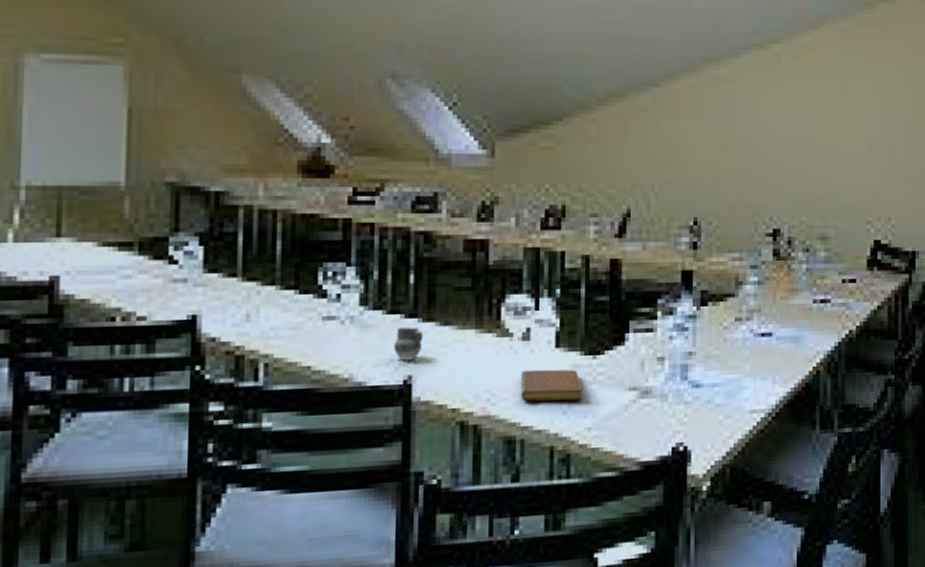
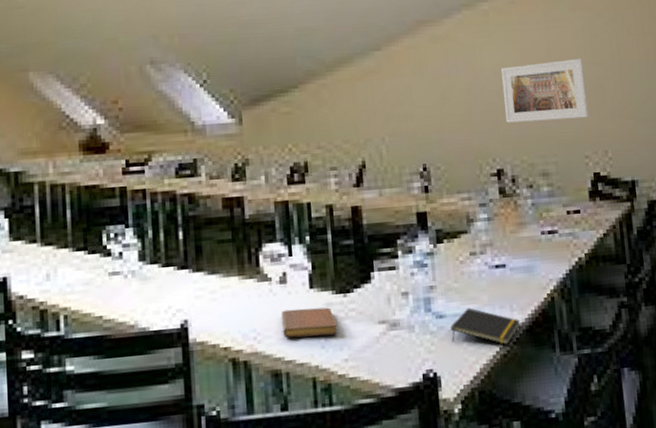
cup: present [393,326,424,361] -> none [169,277,195,307]
notepad: none [707,377,782,420] -> present [450,307,521,345]
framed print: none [787,114,875,180] -> present [500,58,589,123]

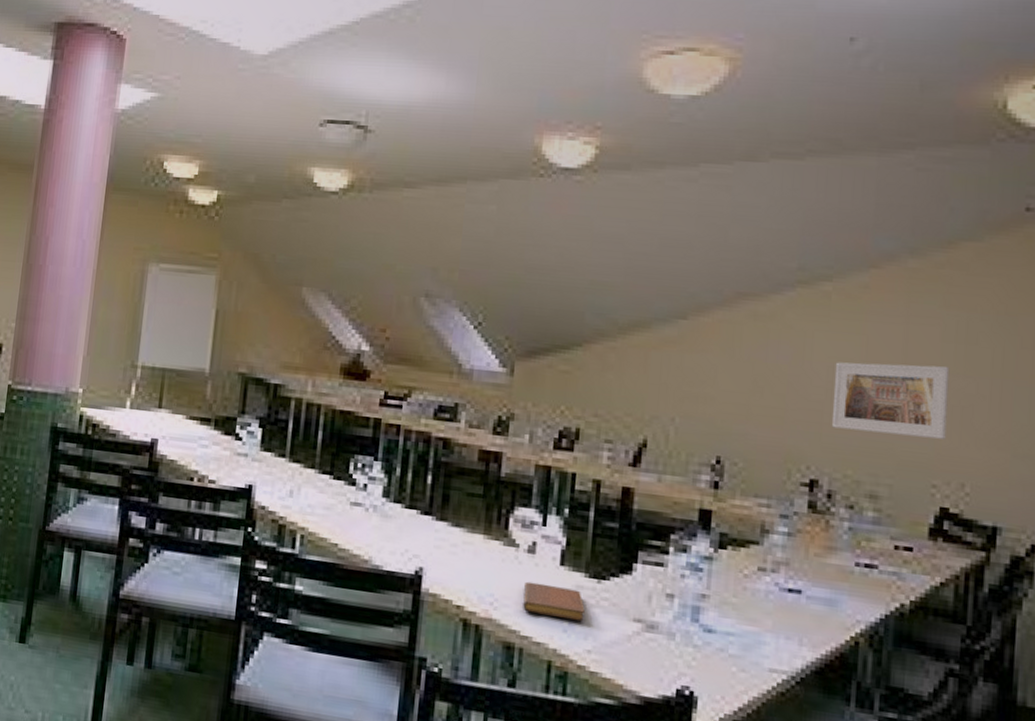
notepad: present [450,307,521,345] -> none [718,629,810,683]

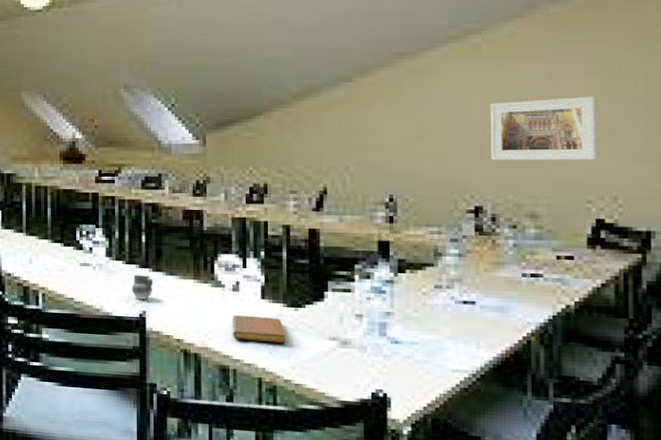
cup: none [408,521,436,554] -> present [131,274,154,300]

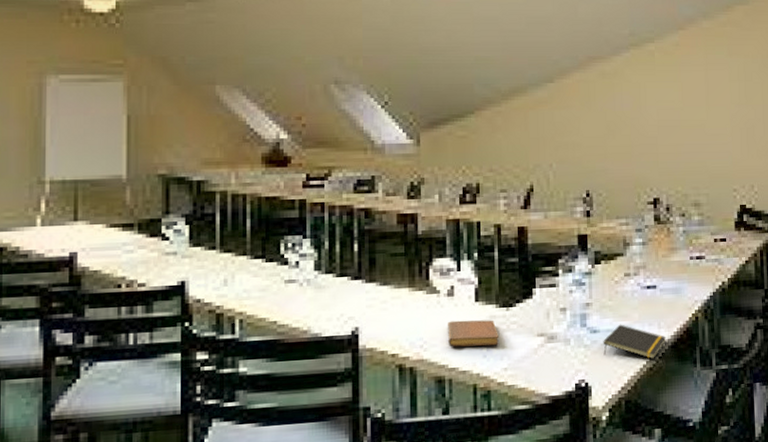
cup: present [131,274,154,300] -> none [342,287,367,315]
notepad: none [406,338,488,380] -> present [603,324,667,359]
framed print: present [490,95,597,160] -> none [662,99,739,156]

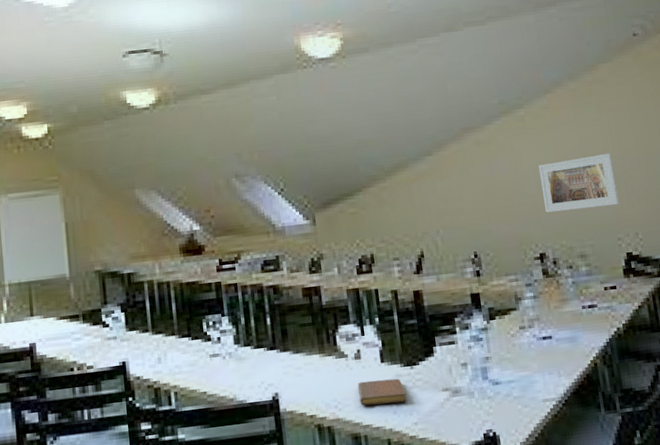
notepad: present [603,324,667,359] -> none [506,375,568,407]
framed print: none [662,99,739,156] -> present [538,153,619,213]

